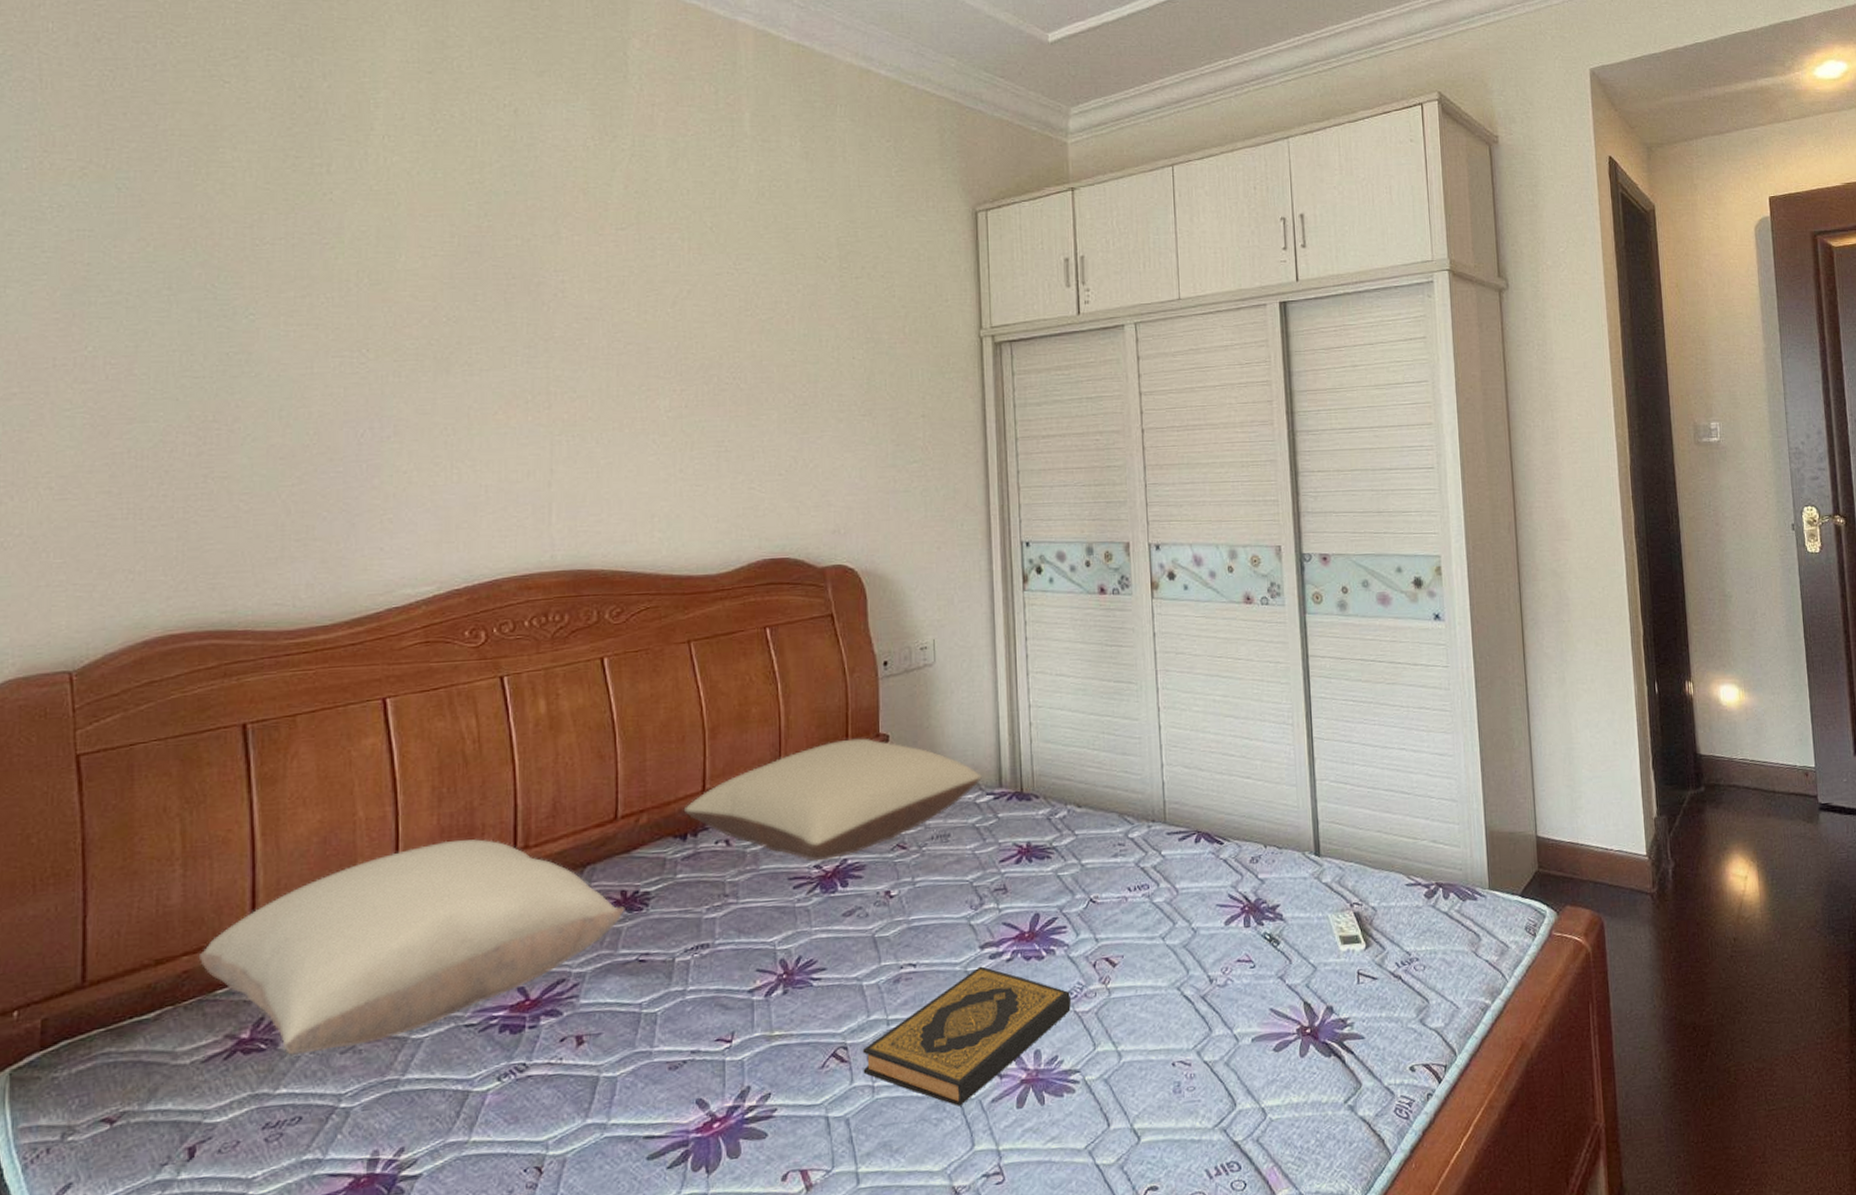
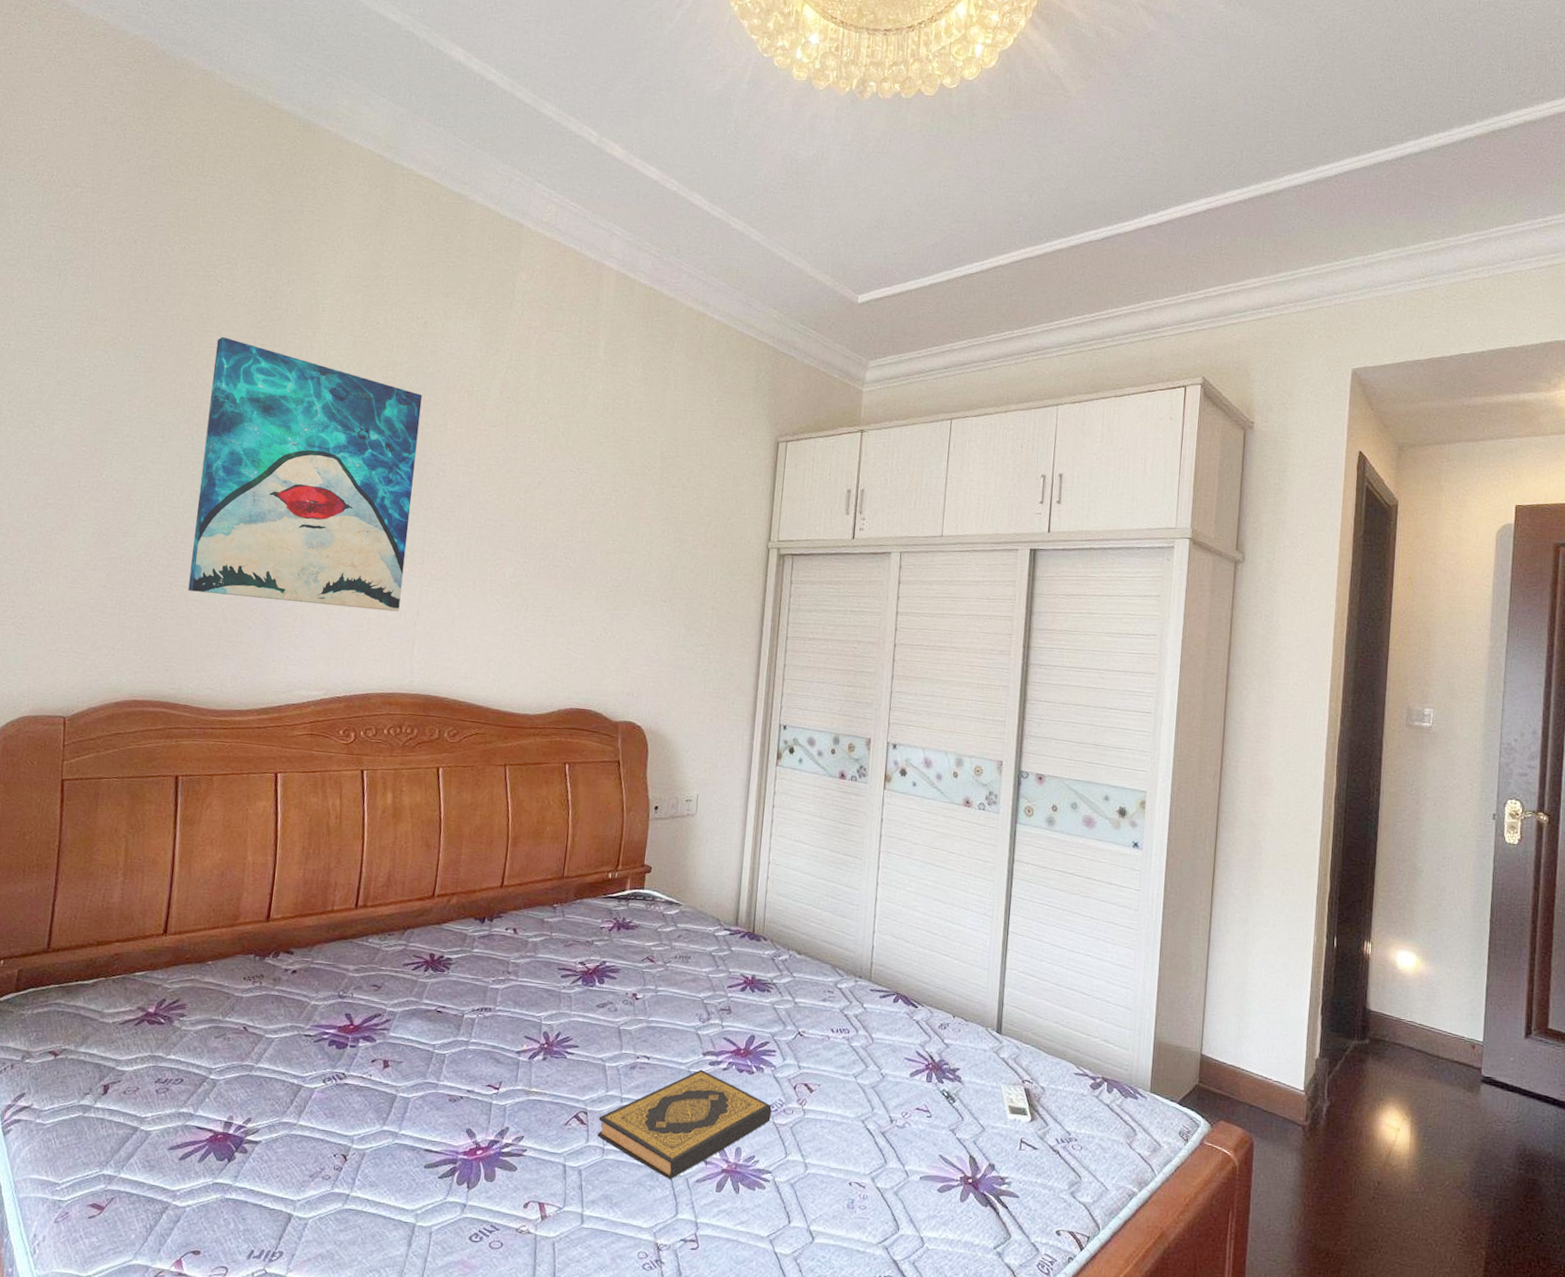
pillow: present [198,839,625,1055] -> none [126,890,432,1034]
wall art: none [230,151,526,483] -> present [188,336,423,612]
pillow: present [683,738,982,861] -> none [484,864,722,960]

